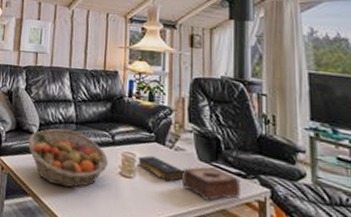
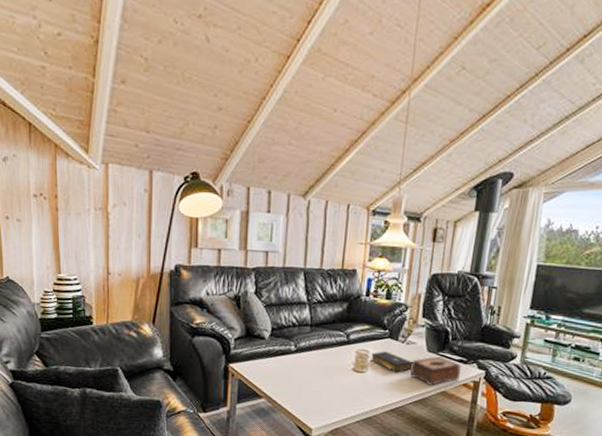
fruit basket: present [28,128,108,188] -> none [259,331,342,387]

